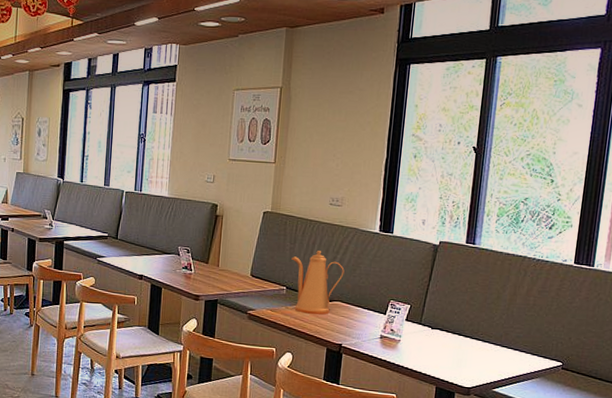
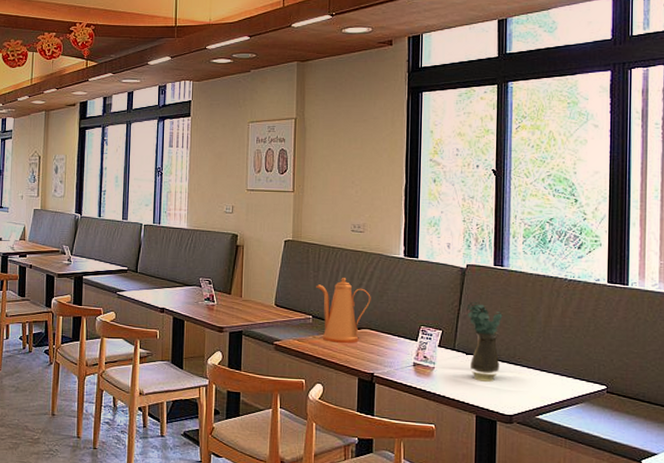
vase: none [434,276,470,356] -> present [467,300,503,382]

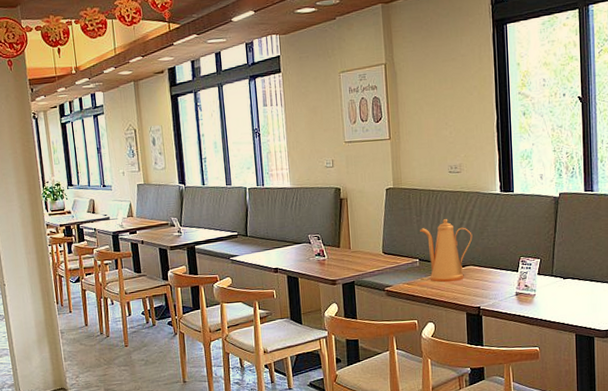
vase: present [467,300,503,382] -> none [562,227,595,303]

